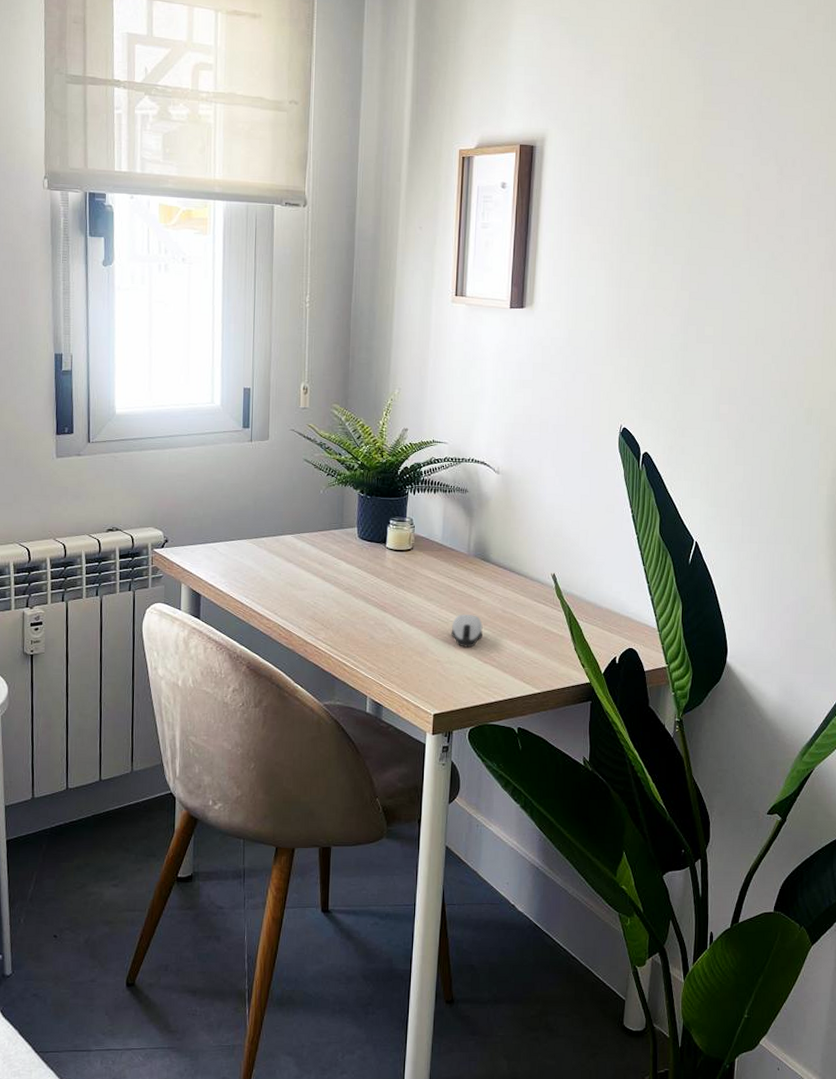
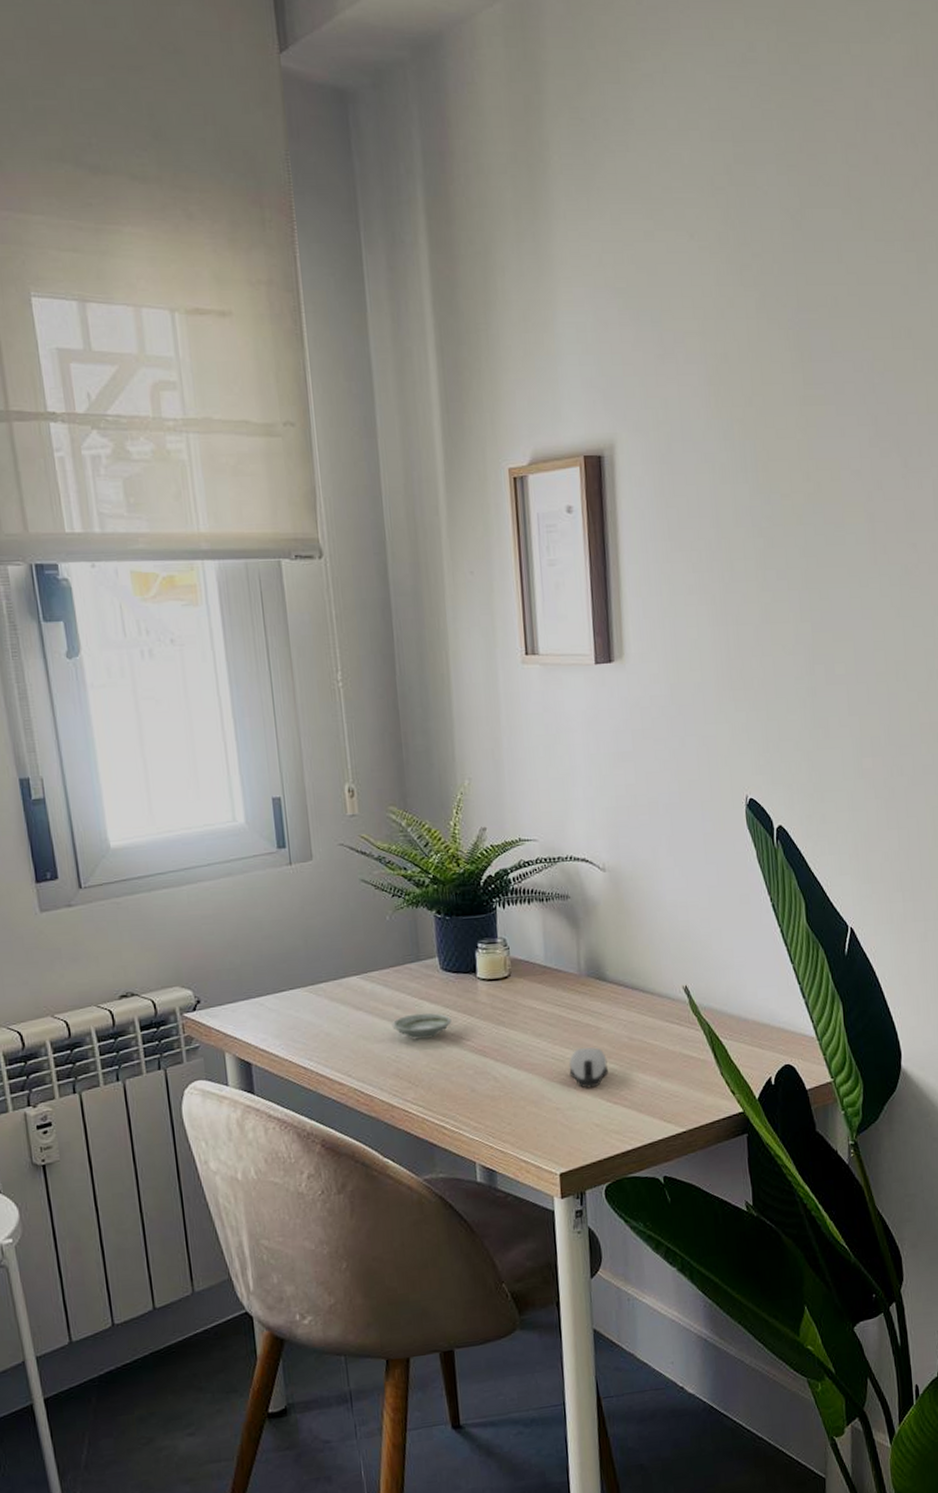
saucer: none [314,570,362,592] -> present [392,1012,452,1040]

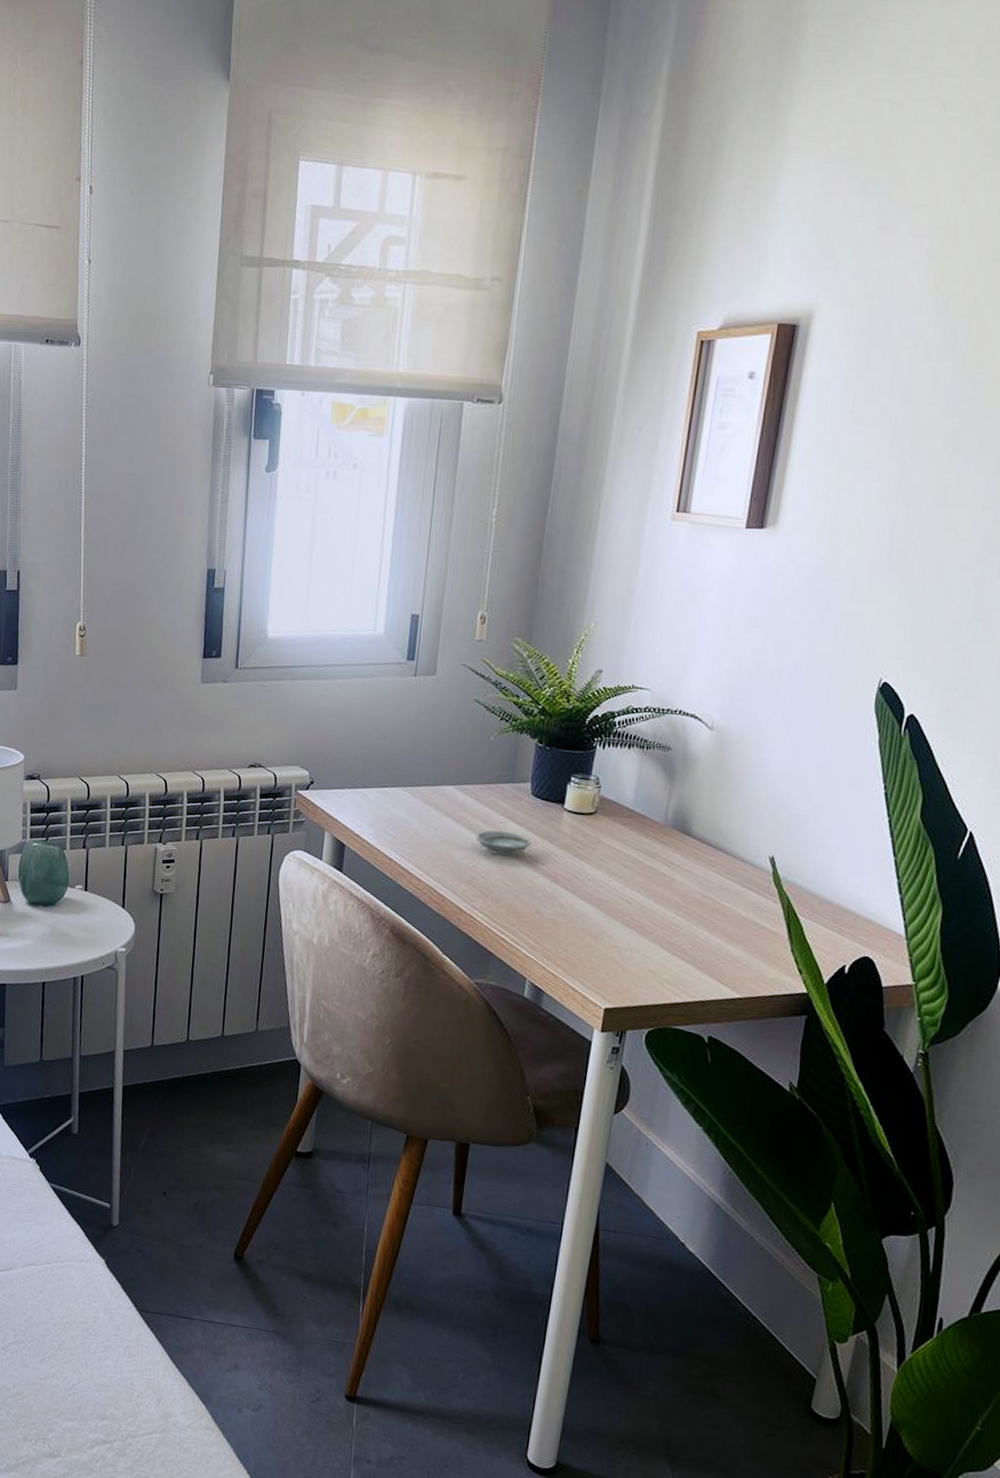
computer mouse: present [569,1047,608,1088] -> none [634,895,675,935]

